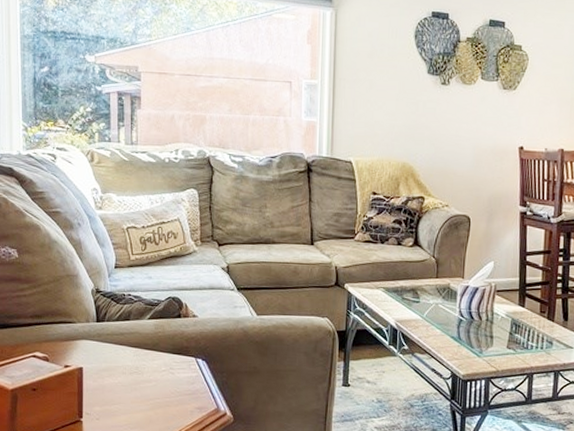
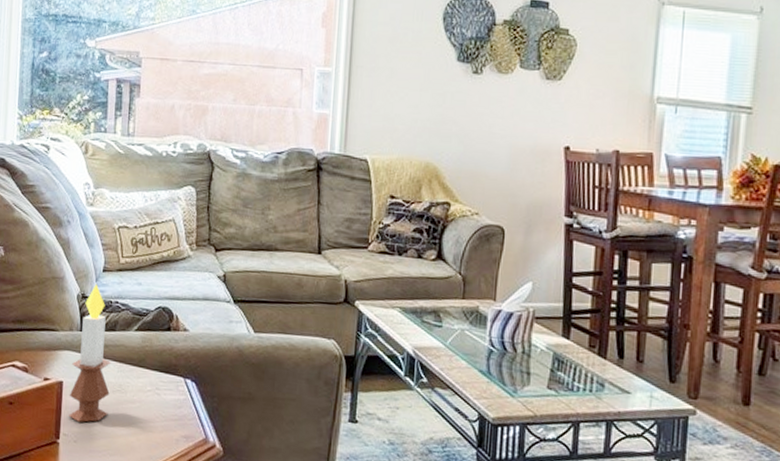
candle: none [89,279,127,402] -> present [69,284,111,422]

